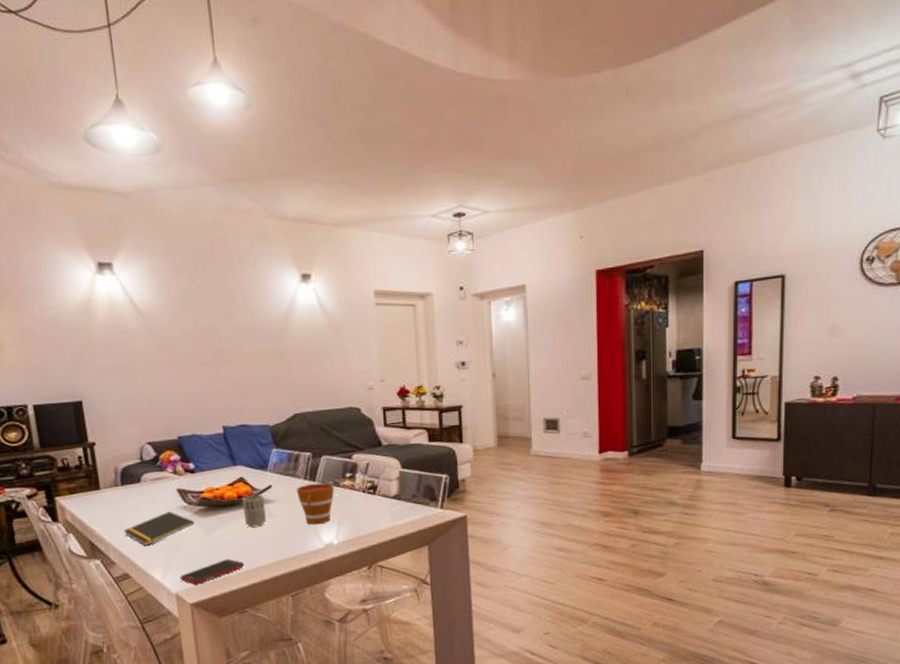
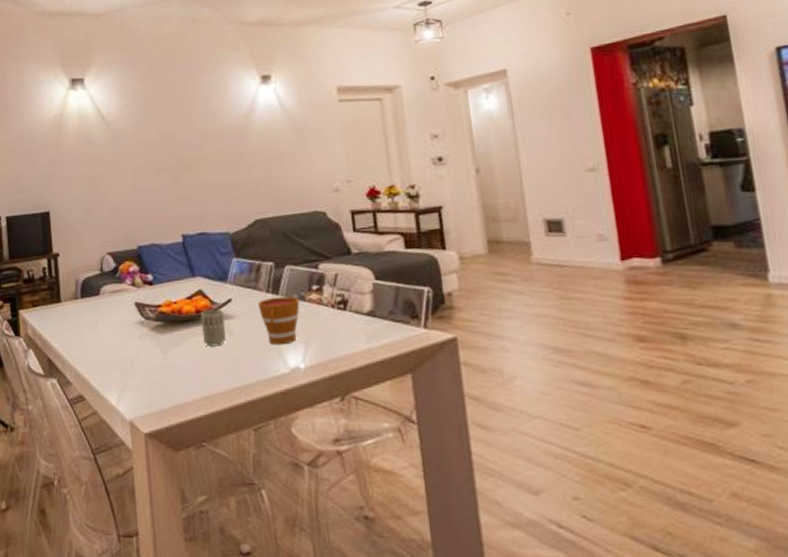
notepad: present [123,512,195,546] -> none [81,327,151,365]
cell phone: present [180,559,245,585] -> none [135,382,203,411]

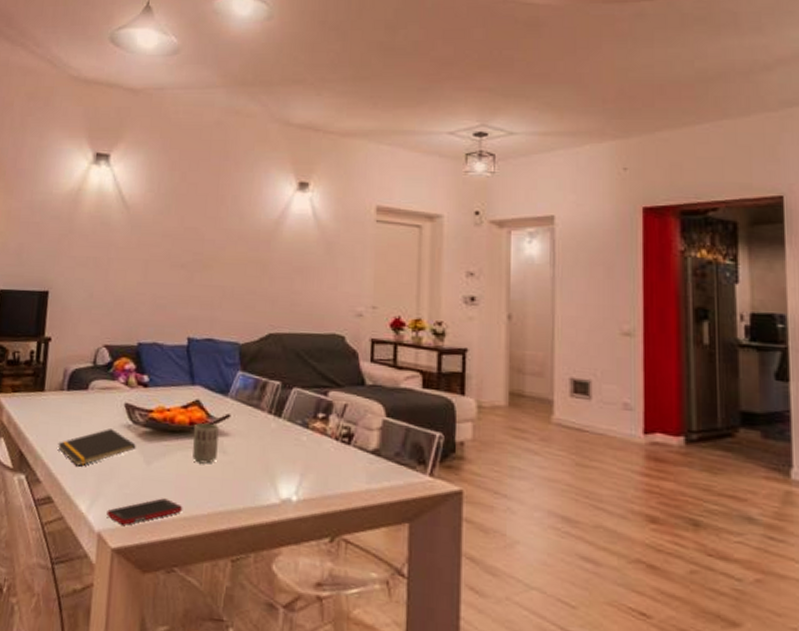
notepad: none [81,327,151,365] -> present [58,428,136,467]
cell phone: none [135,382,203,411] -> present [106,498,183,525]
cup: present [257,296,300,345] -> none [257,419,303,473]

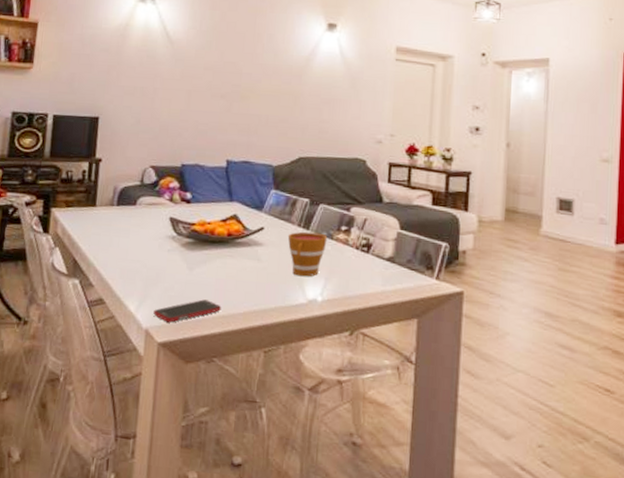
notepad: present [58,428,136,467] -> none [108,239,180,272]
cup: present [192,423,219,464] -> none [230,234,254,270]
cup: none [257,419,303,473] -> present [287,231,328,277]

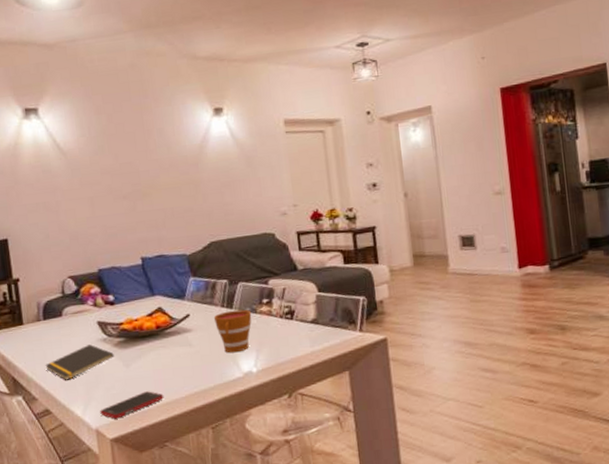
notepad: none [108,239,180,272] -> present [45,344,114,380]

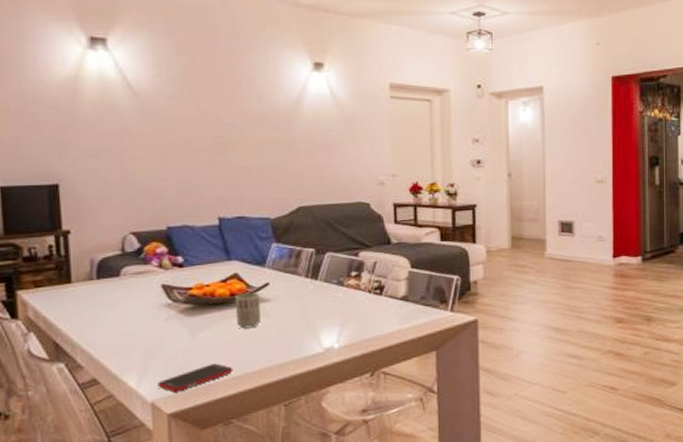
notepad: present [45,344,114,380] -> none [95,310,179,348]
cup: none [160,323,185,358] -> present [234,292,261,329]
cup: present [213,309,252,353] -> none [295,281,338,327]

